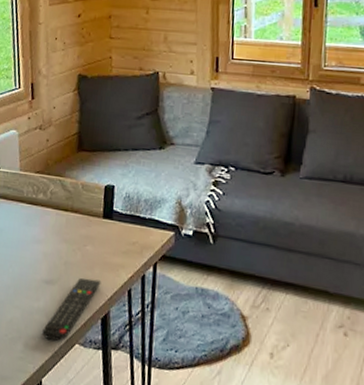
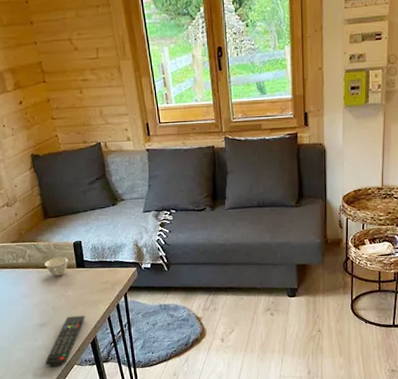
teacup: none [67,200,95,225] -> present [45,256,68,277]

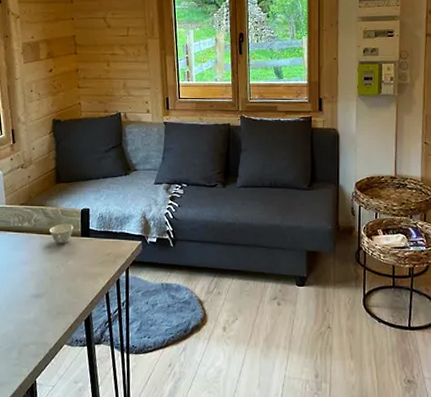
remote control: present [44,315,86,368] -> none [33,288,83,346]

